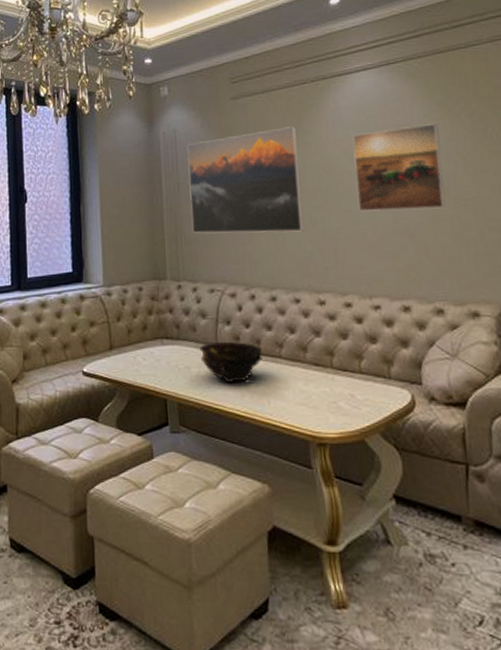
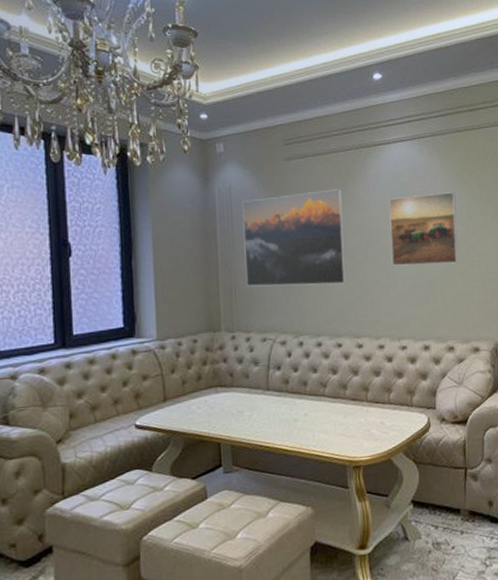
bowl: present [199,342,263,384] -> none [252,385,309,423]

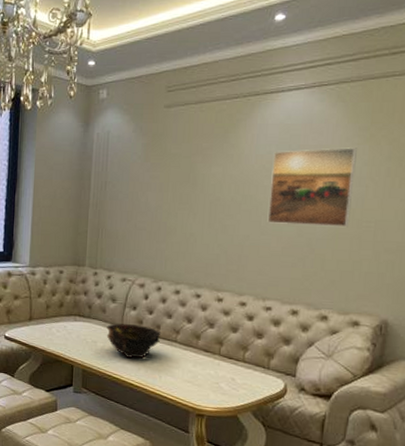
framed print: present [242,189,346,287] -> none [113,138,223,236]
bowl: none [252,385,309,423] -> present [106,323,162,359]

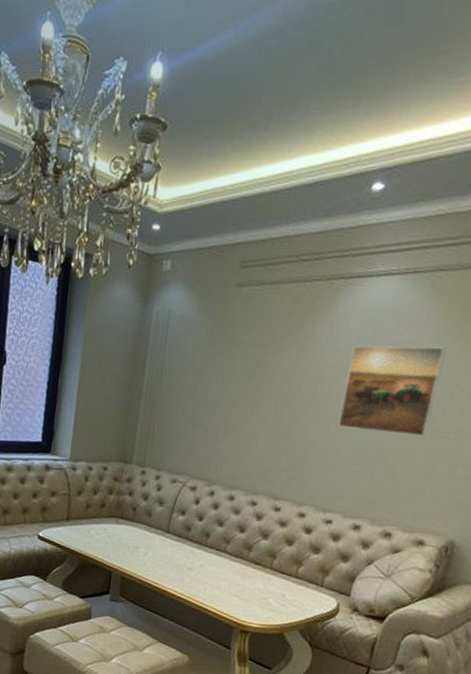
bowl: present [106,323,162,359] -> none [150,528,211,568]

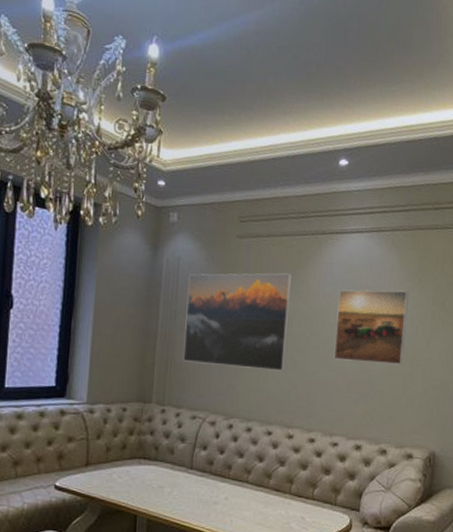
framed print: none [167,326,298,438] -> present [183,273,293,372]

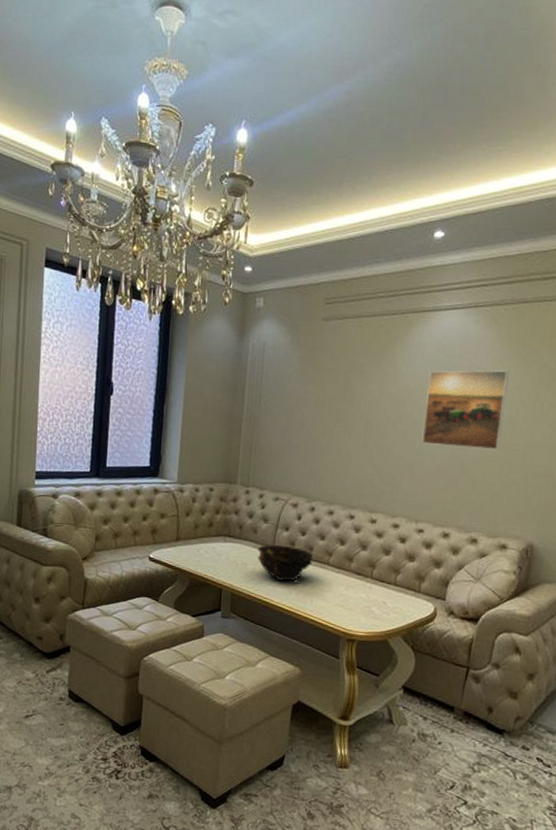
bowl: none [174,465,233,504] -> present [257,544,314,582]
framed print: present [183,273,293,372] -> none [267,355,380,456]

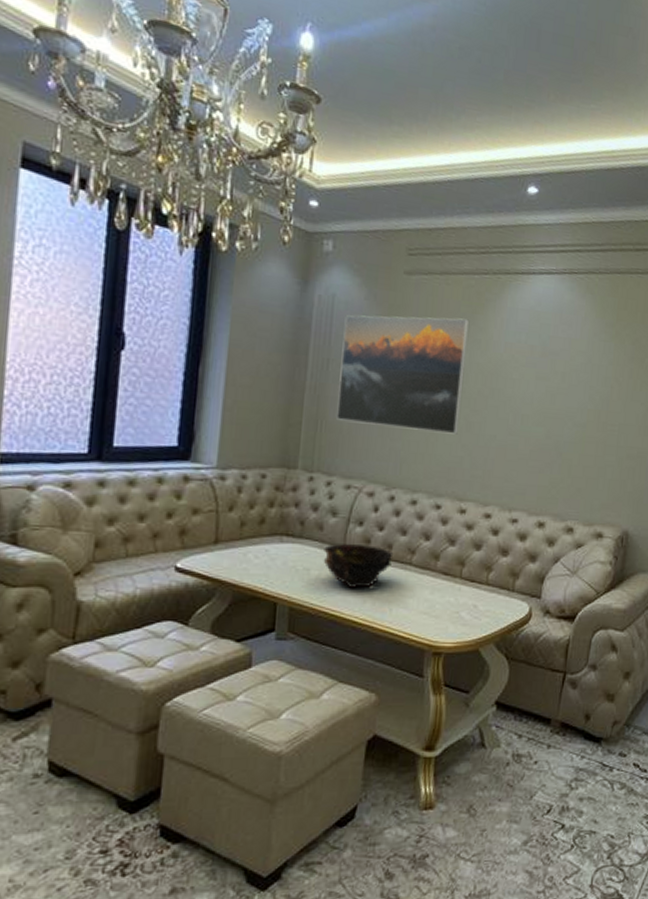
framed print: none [267,355,380,456] -> present [336,315,470,435]
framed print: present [421,370,509,451] -> none [515,340,604,431]

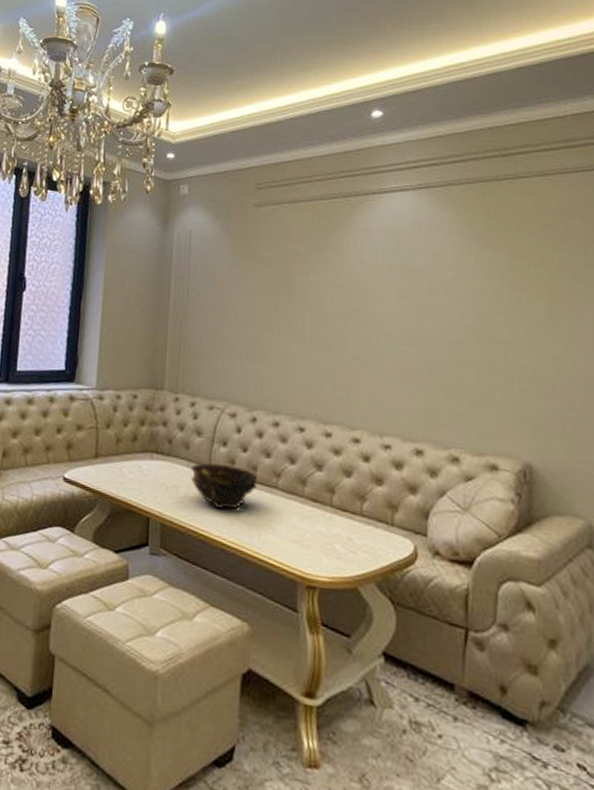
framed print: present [336,315,470,435] -> none [197,242,322,356]

